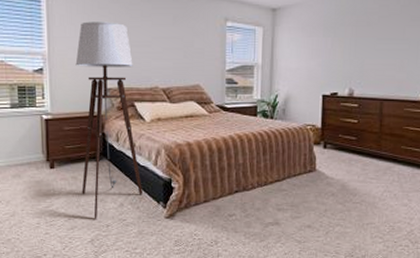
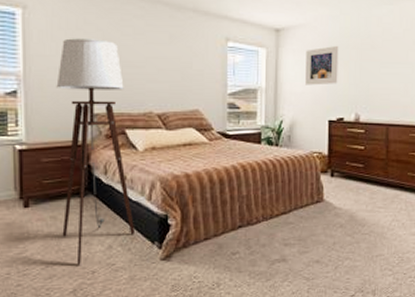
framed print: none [300,22,334,62] -> present [305,45,339,85]

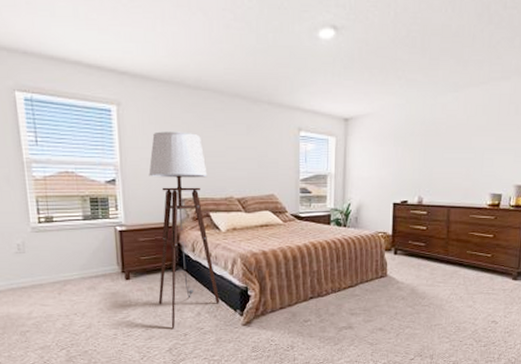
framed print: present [305,45,339,85] -> none [372,132,404,171]

